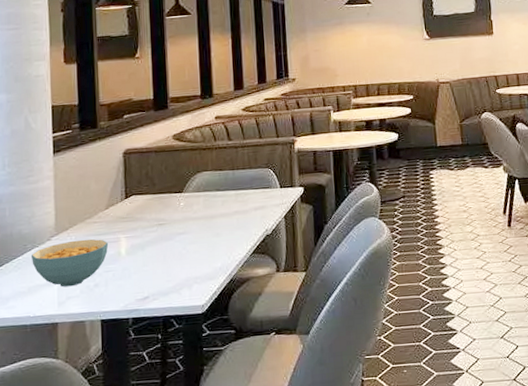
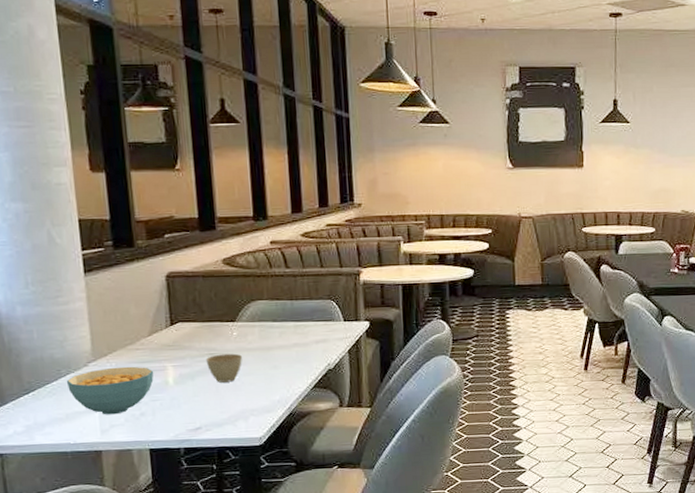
cup: none [155,223,188,252] -> present [205,353,242,383]

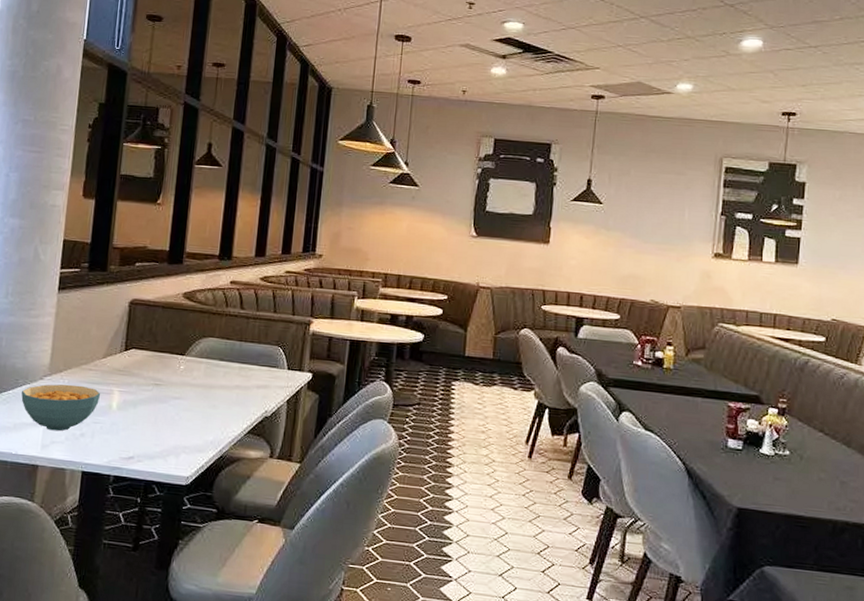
cup: present [205,353,242,383] -> none [150,385,185,415]

